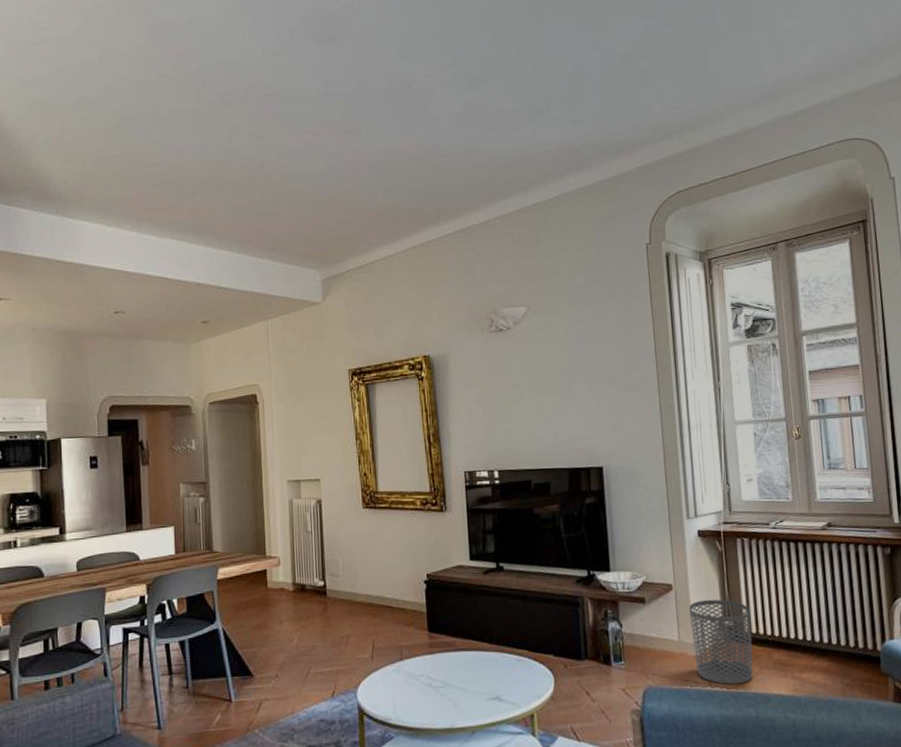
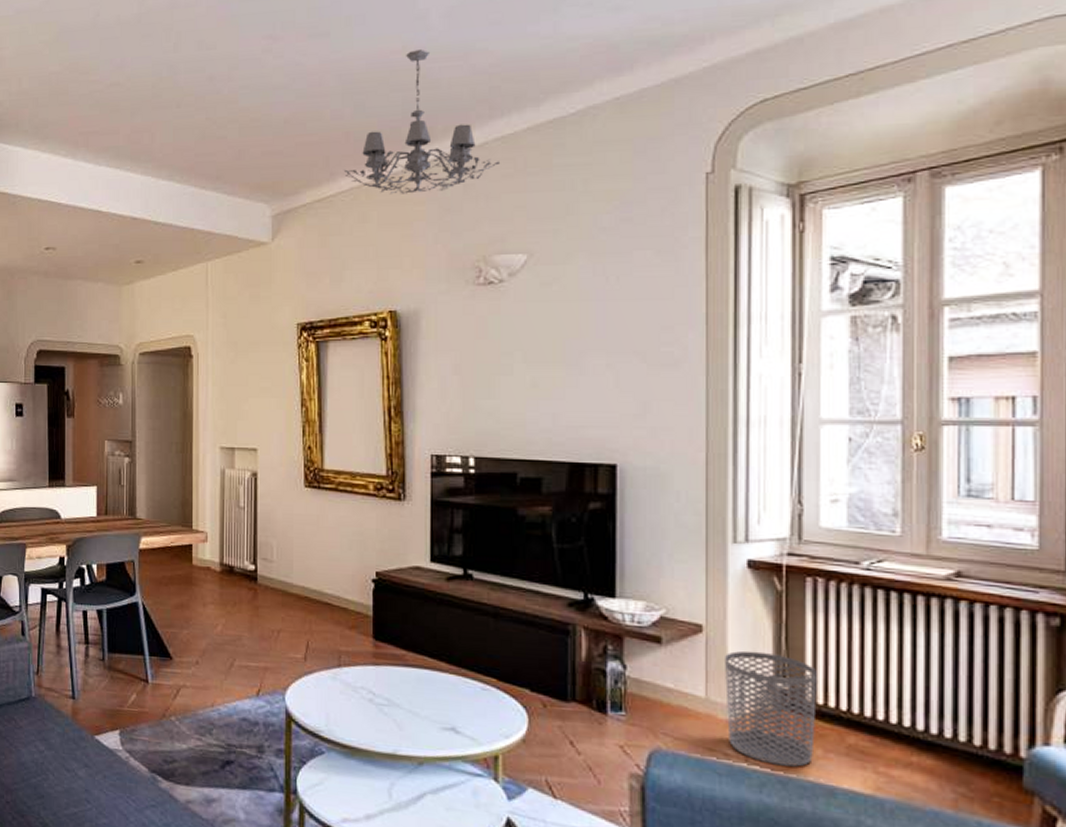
chandelier: none [379,147,501,262] -> present [343,50,499,195]

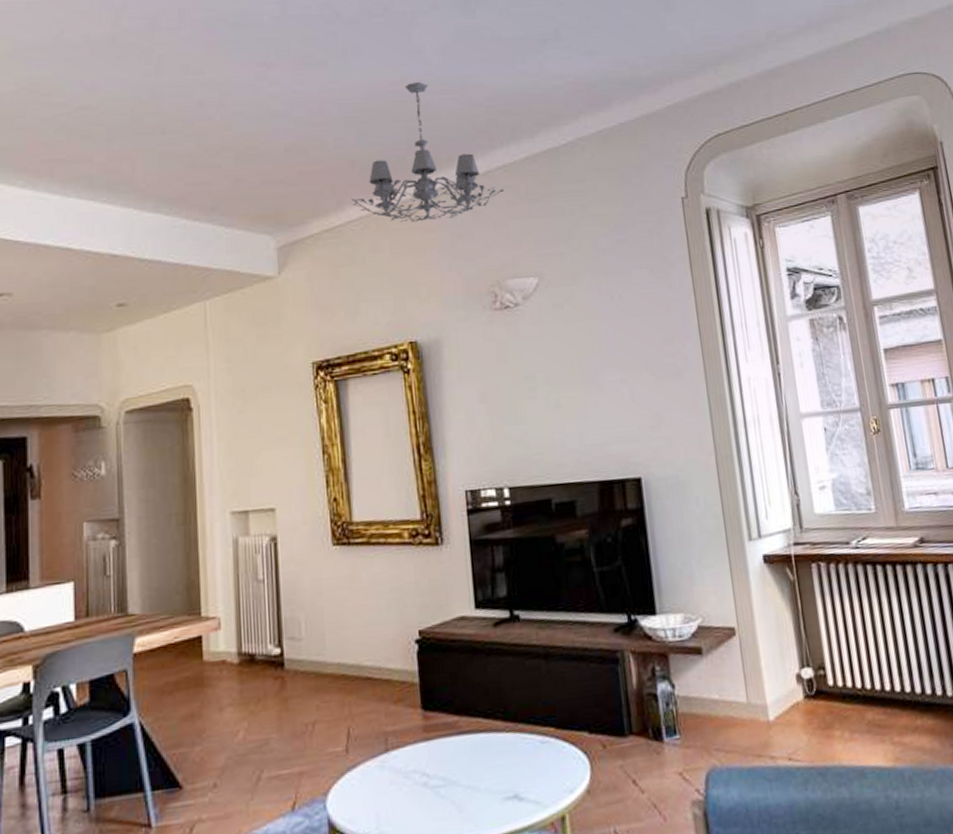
waste bin: present [725,650,817,767] -> none [758,644,843,758]

